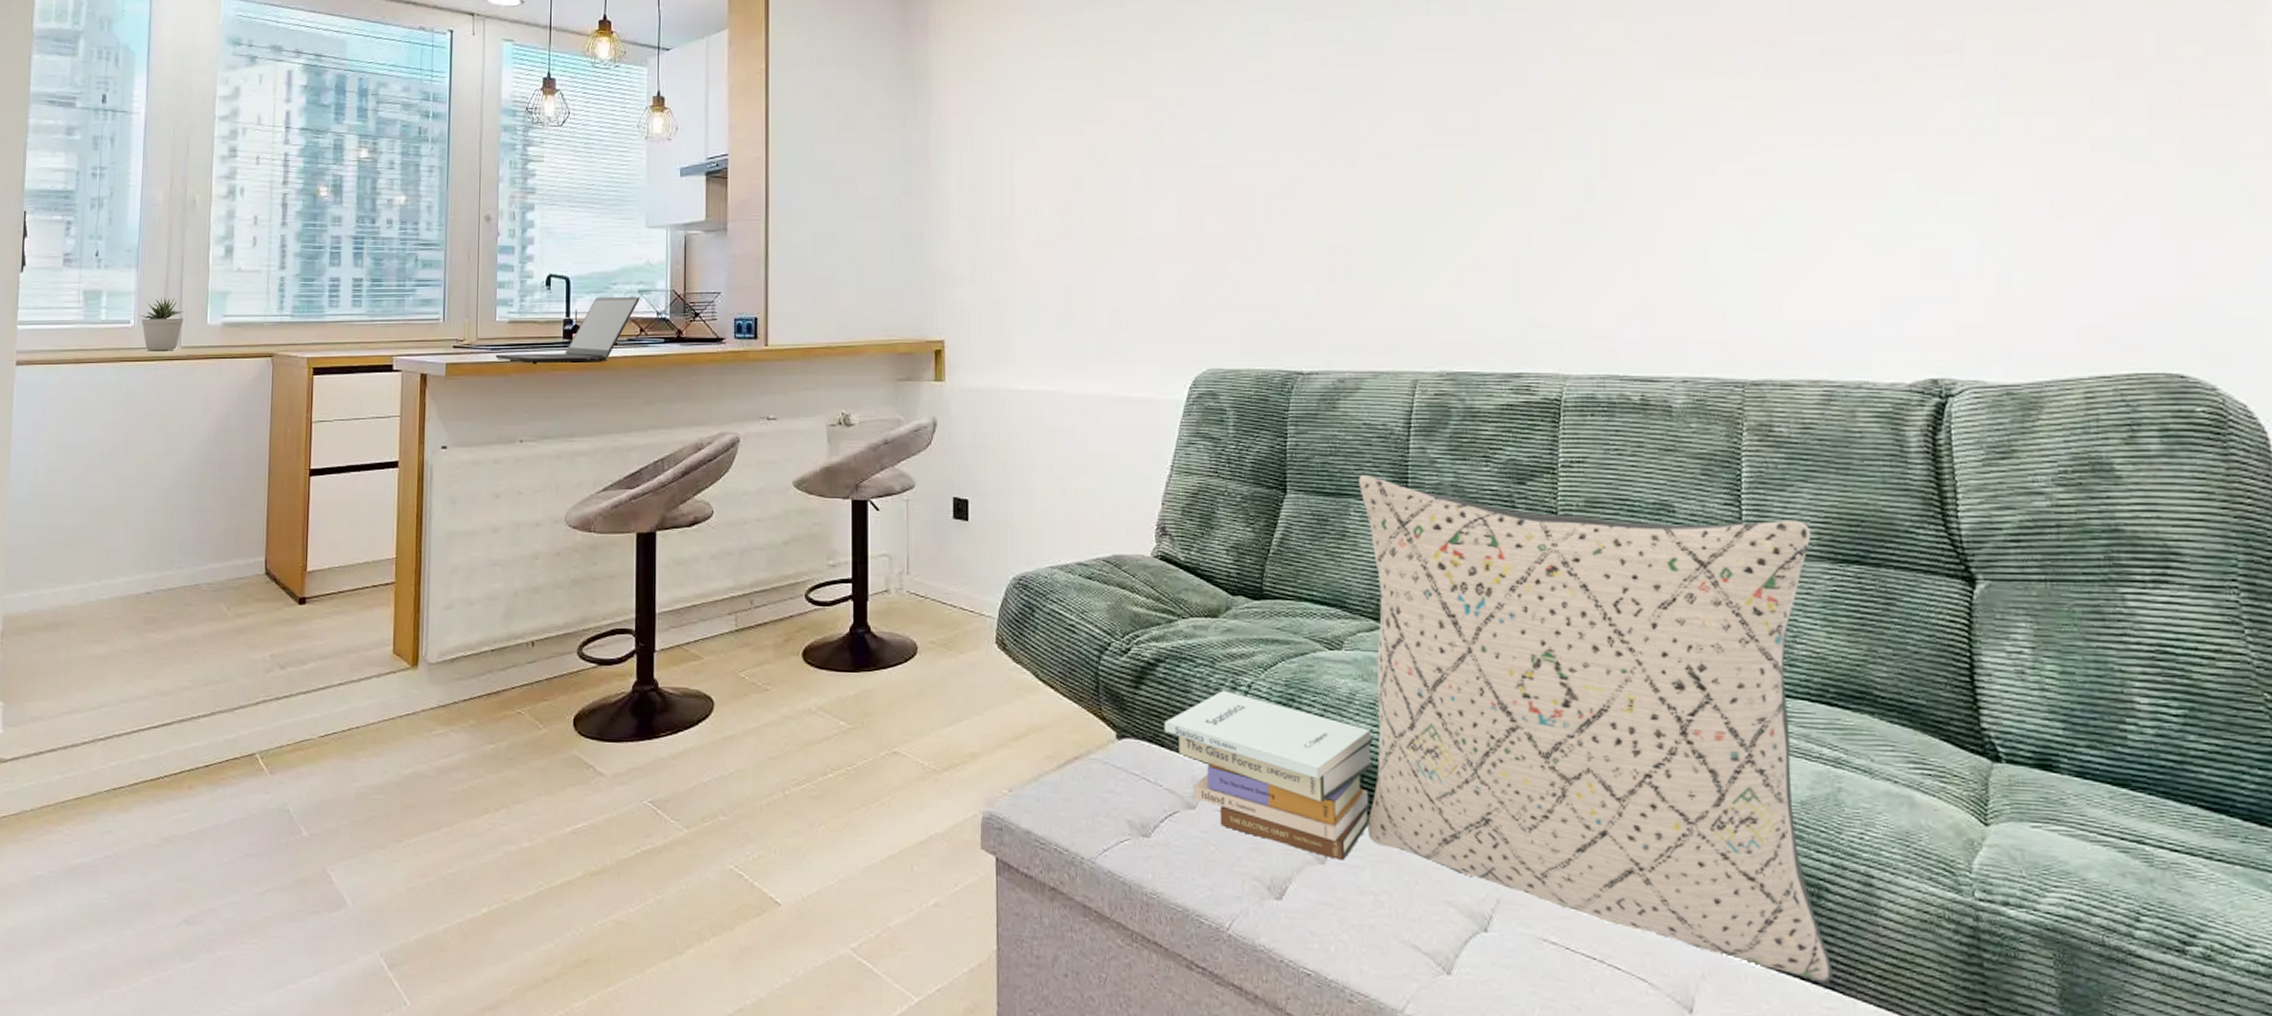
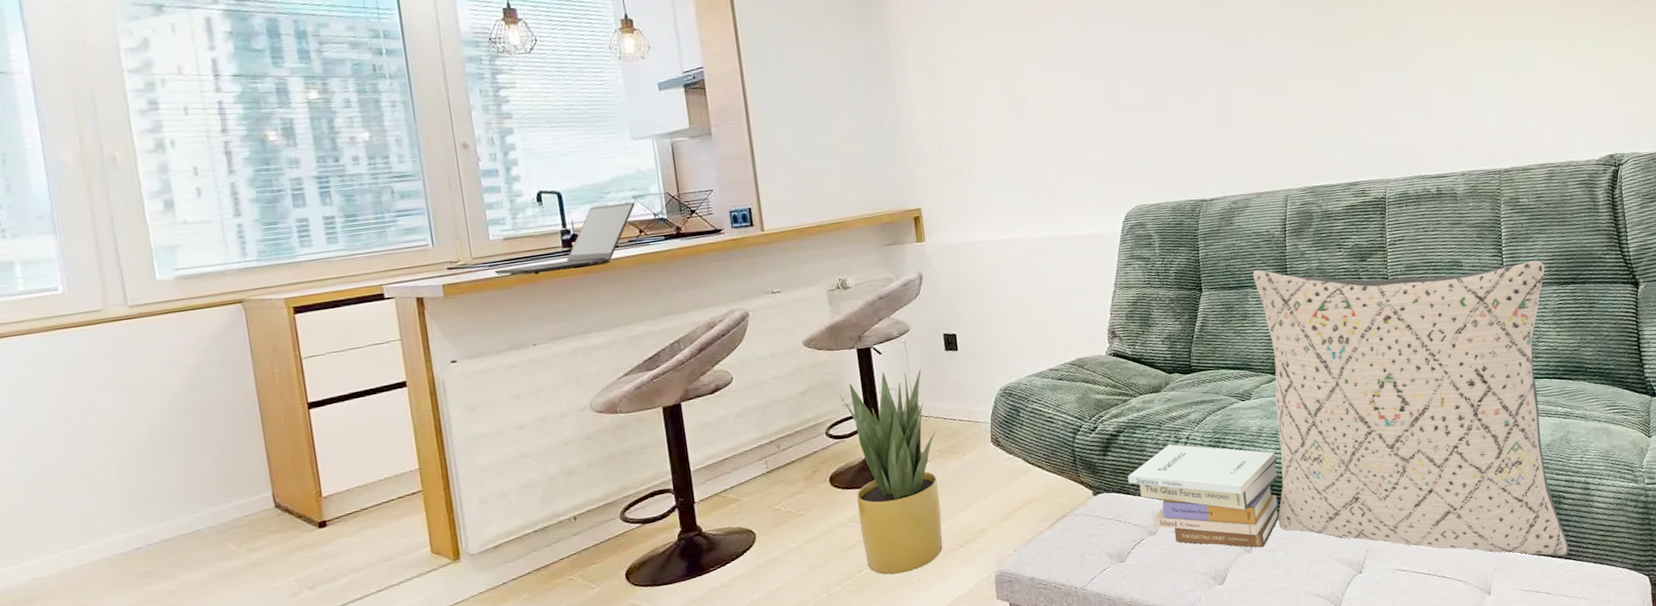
potted plant: present [140,297,184,351] -> none [69,258,126,315]
planter: none [825,533,933,788] -> present [839,369,943,575]

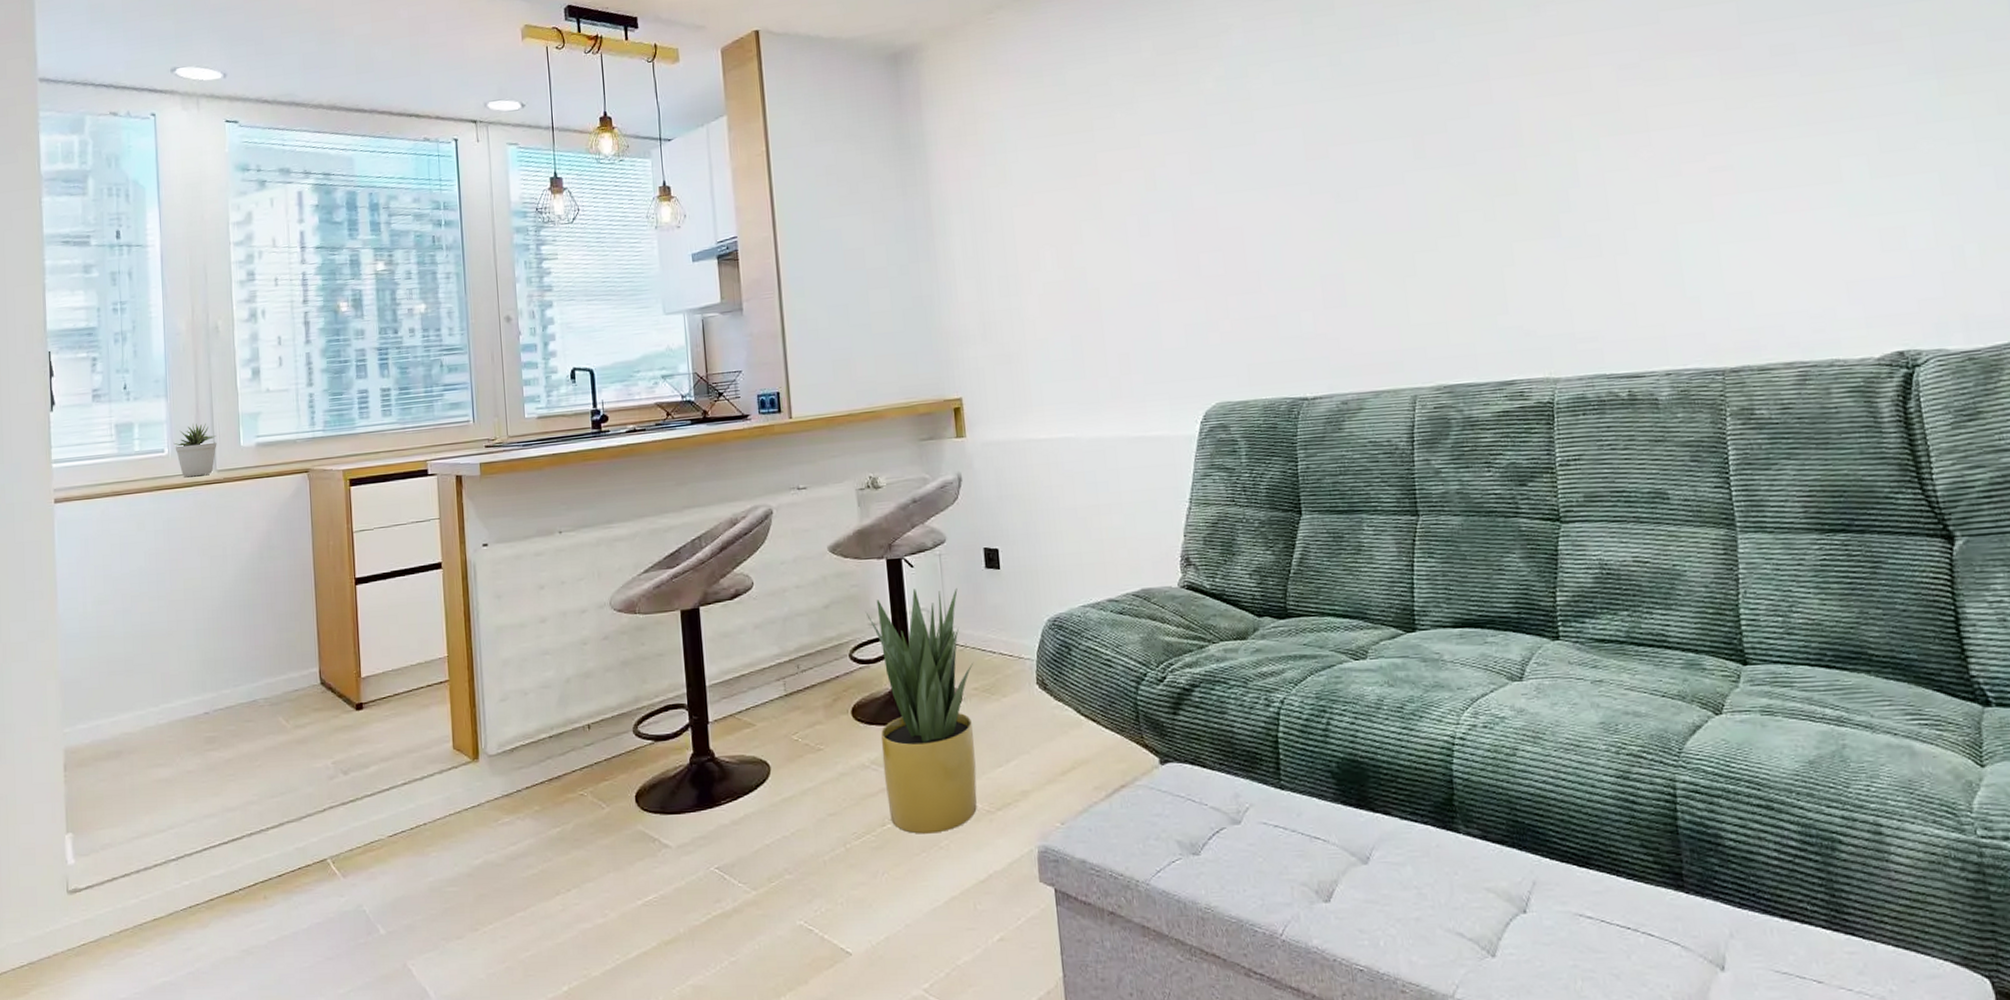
potted plant: none [69,258,126,315] -> present [173,423,217,478]
laptop: present [494,201,635,275] -> none [528,381,664,456]
books: present [1128,444,1280,548] -> none [1204,708,1407,860]
pillow: present [1253,260,1569,557] -> none [1369,490,1852,930]

